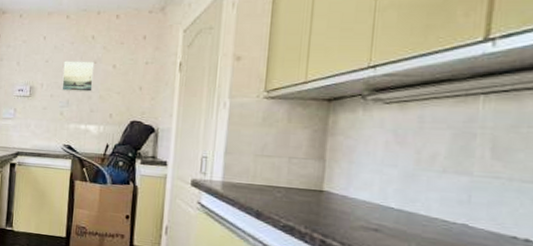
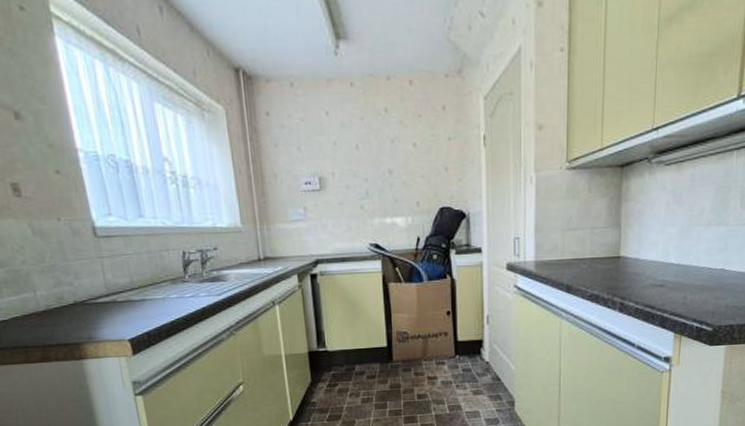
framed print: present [62,61,95,93] -> none [355,140,394,180]

